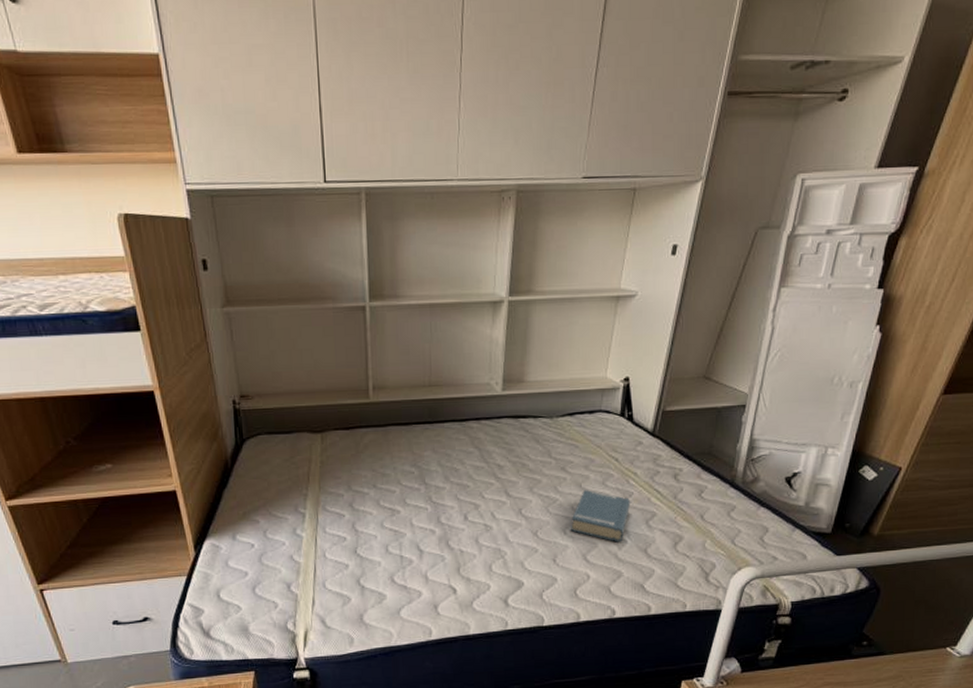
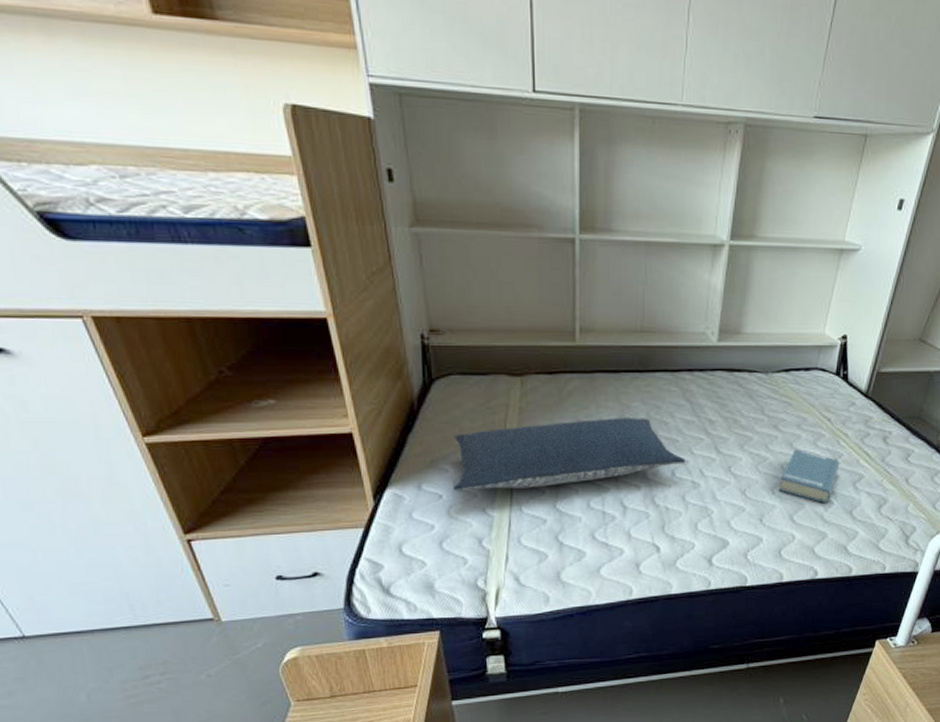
pillow: none [262,466,477,540] -> present [452,418,686,491]

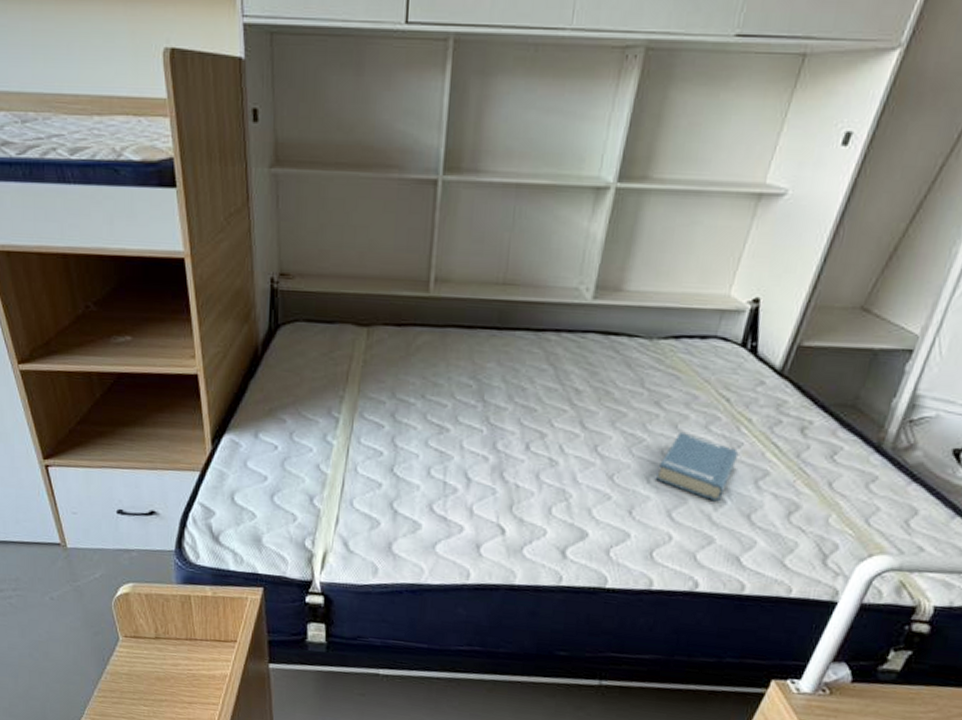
pillow: present [452,418,686,491] -> none [288,378,544,448]

